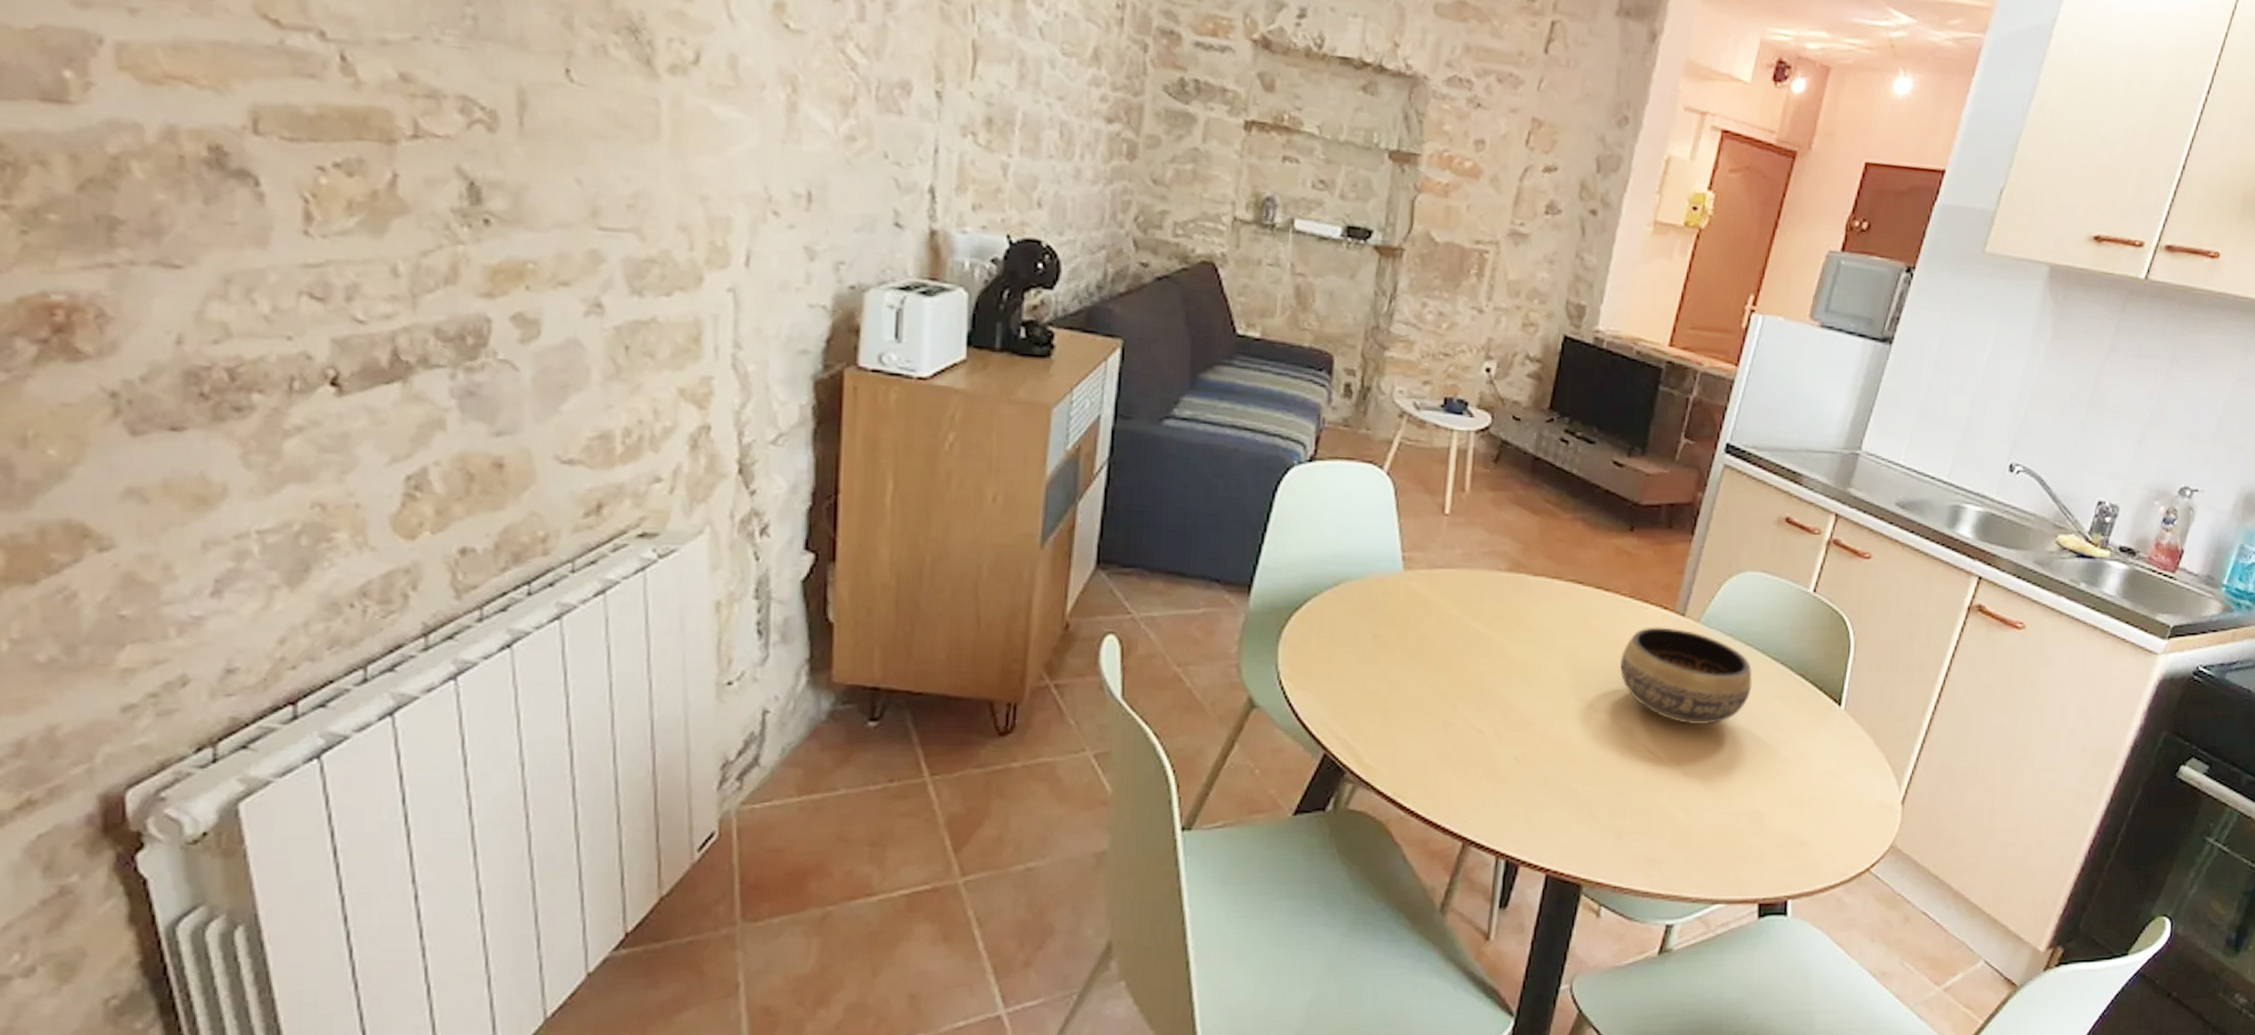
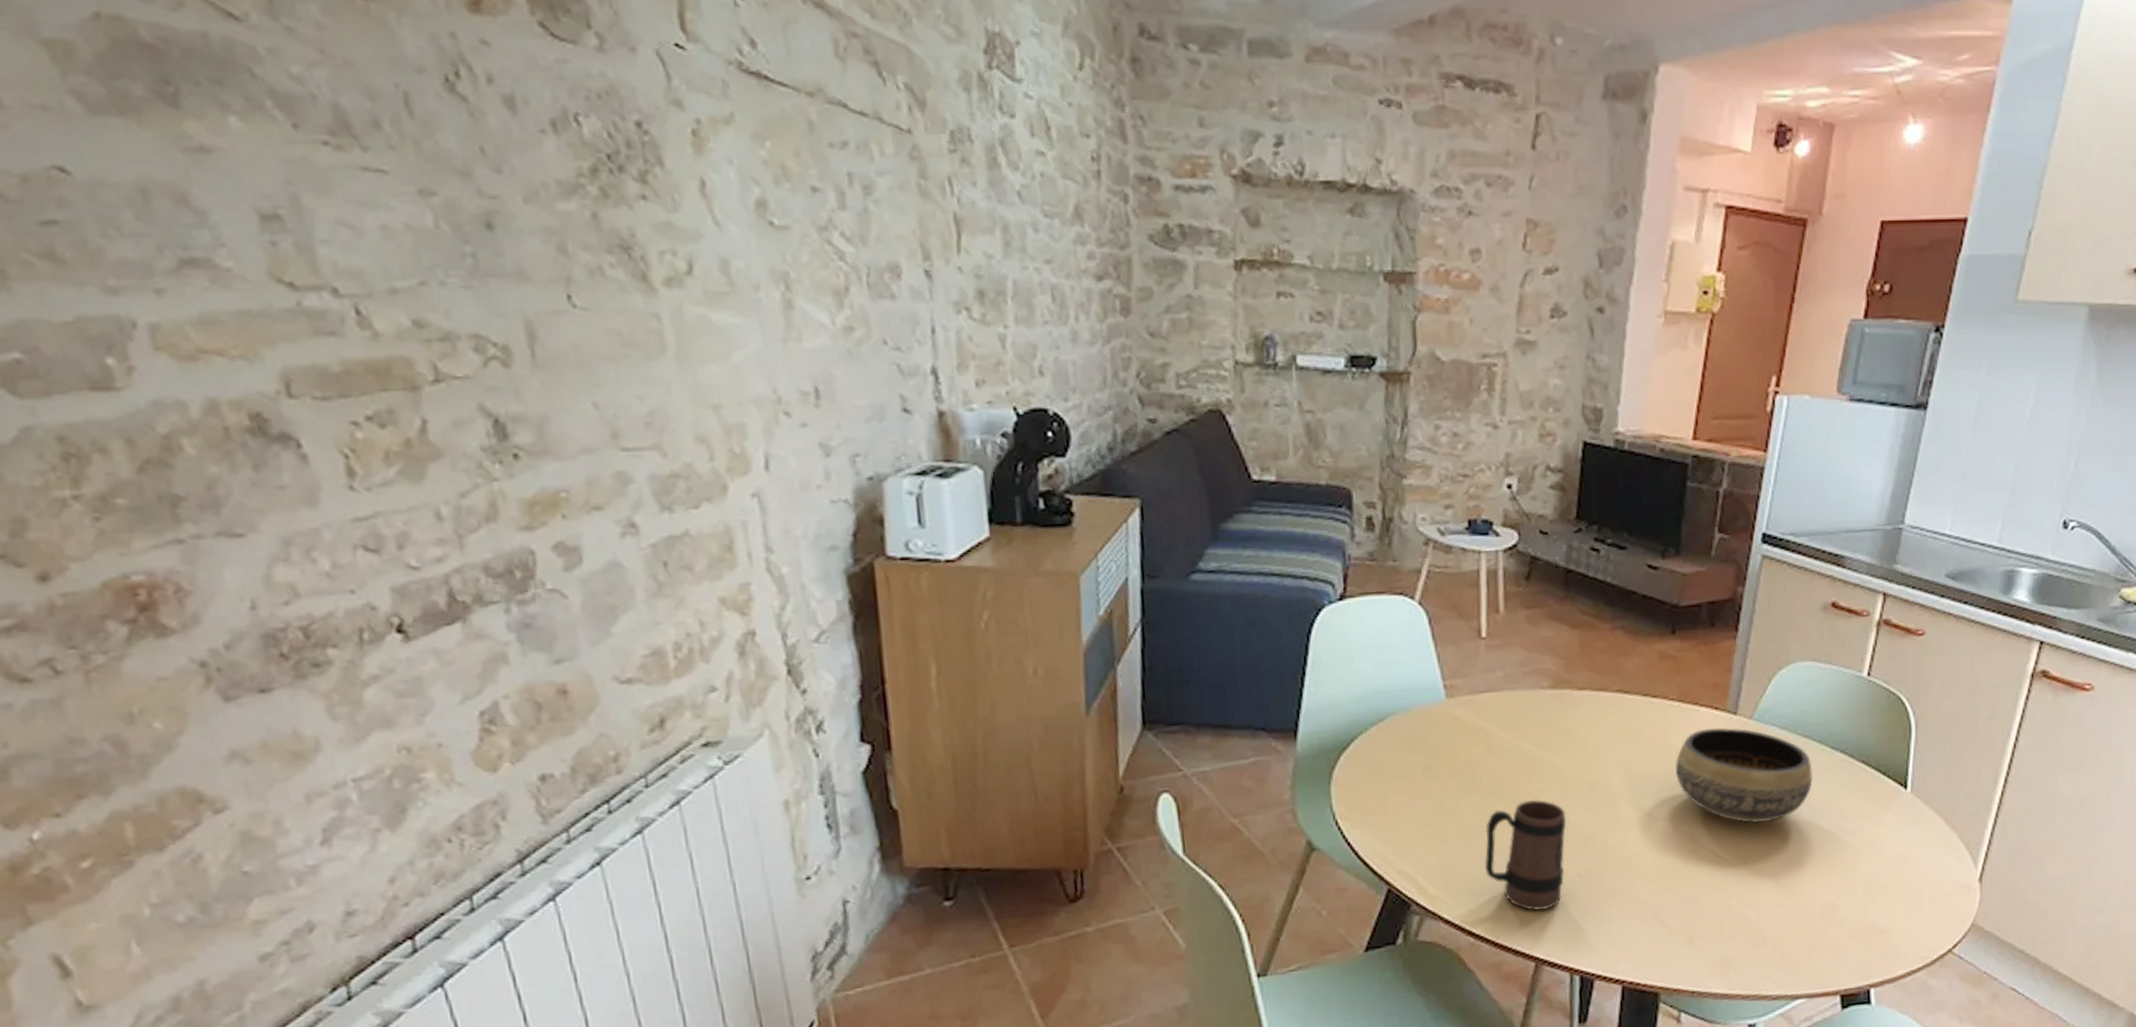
mug: none [1422,679,1509,791] -> present [1484,799,1567,911]

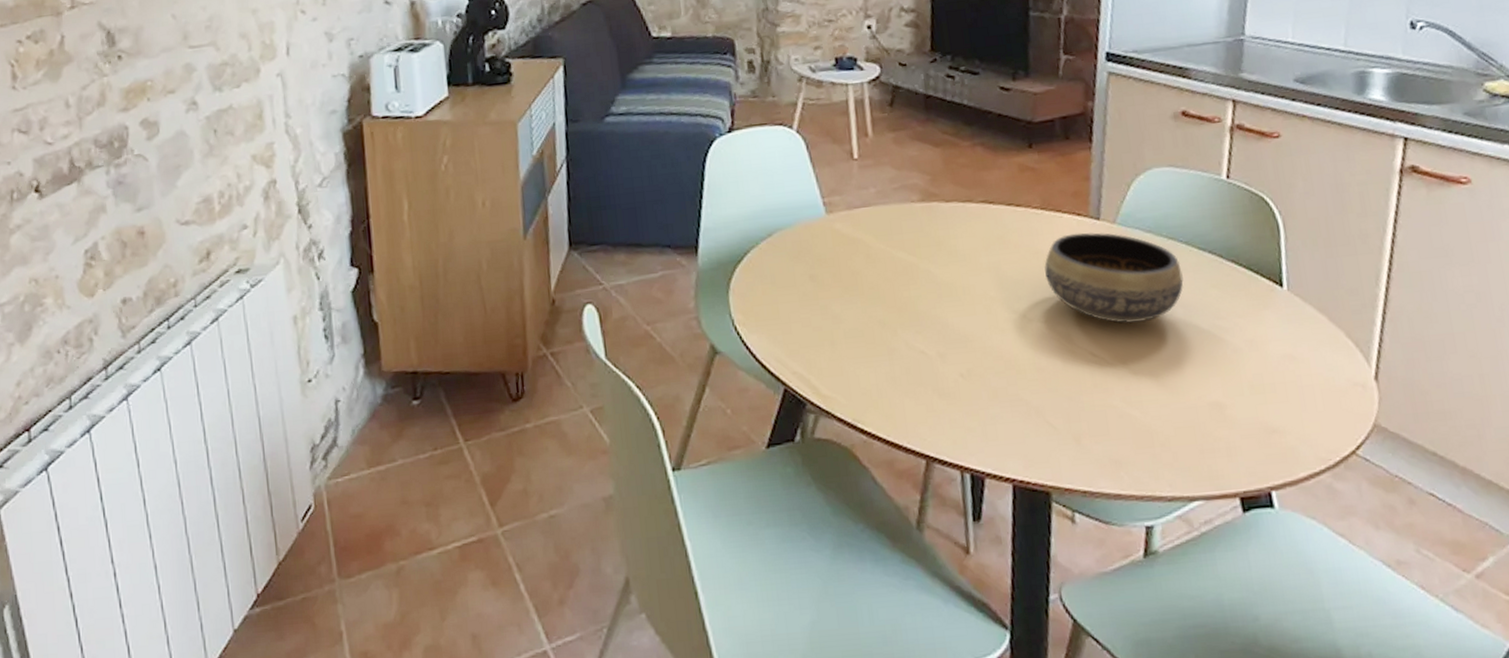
mug: present [1484,799,1567,911] -> none [869,304,948,410]

